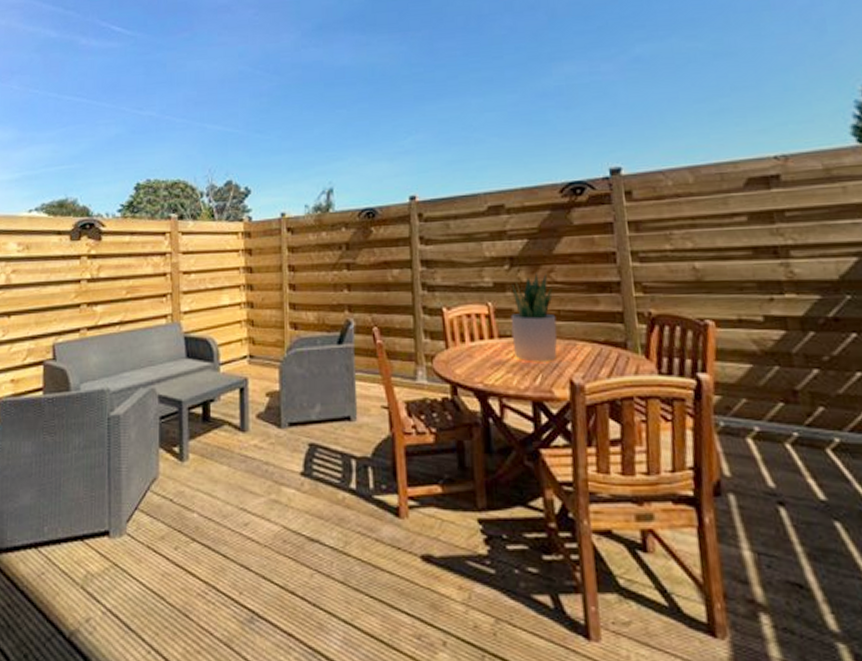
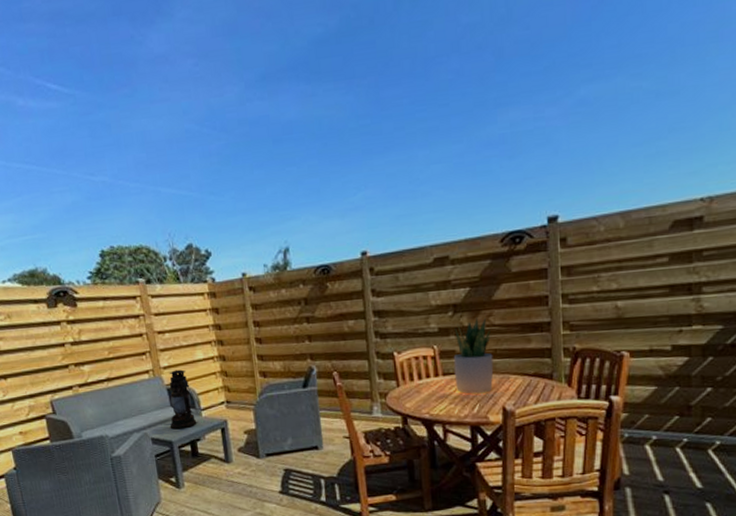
lantern: none [181,315,220,387] -> present [169,369,202,430]

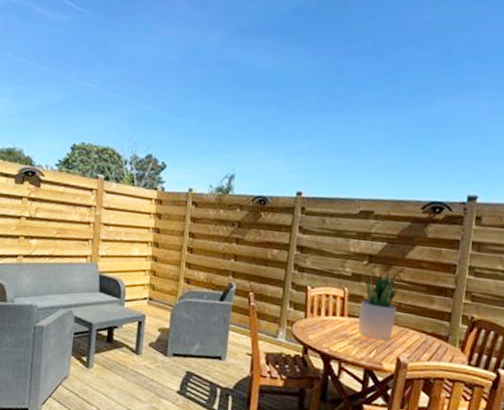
lantern: present [169,369,202,430] -> none [93,260,126,315]

